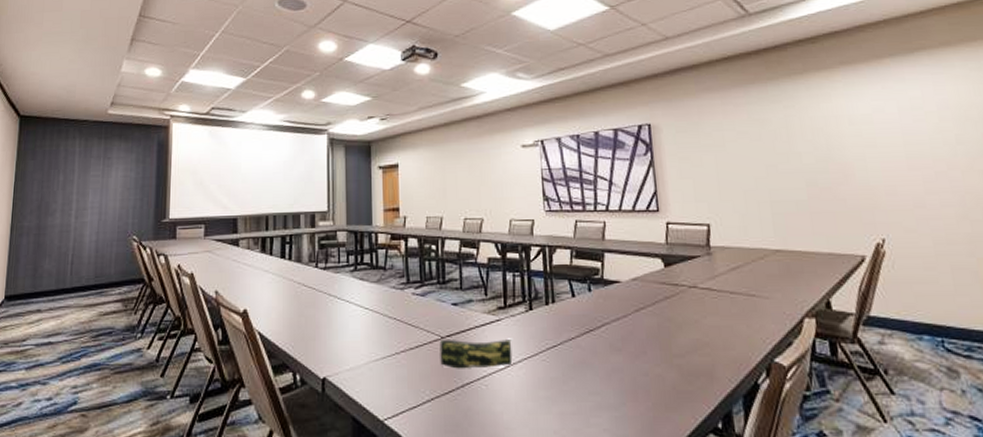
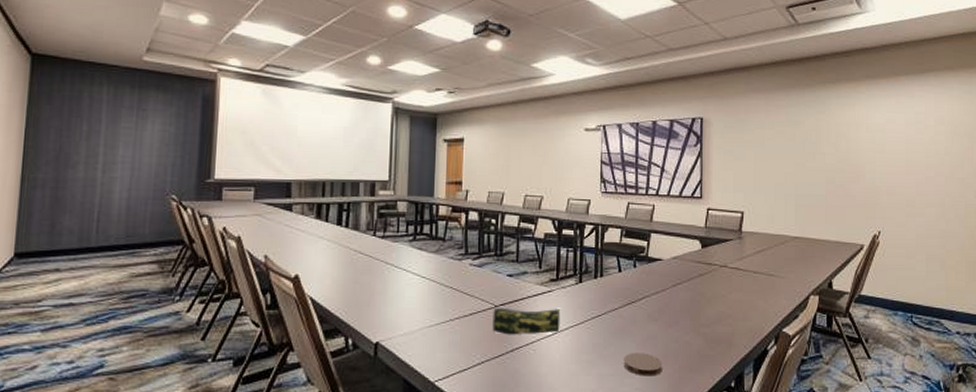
coaster: none [586,388,633,416] -> present [623,353,662,376]

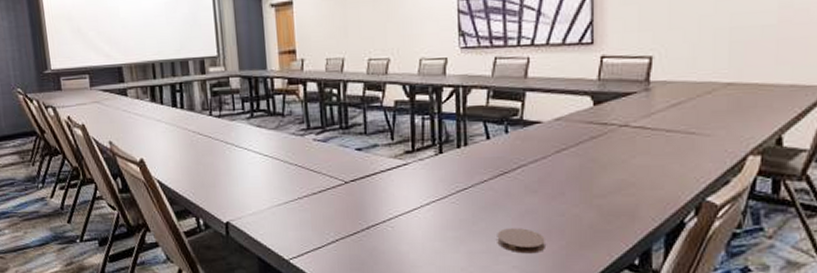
pencil case: present [492,307,562,335] -> none [343,182,421,212]

